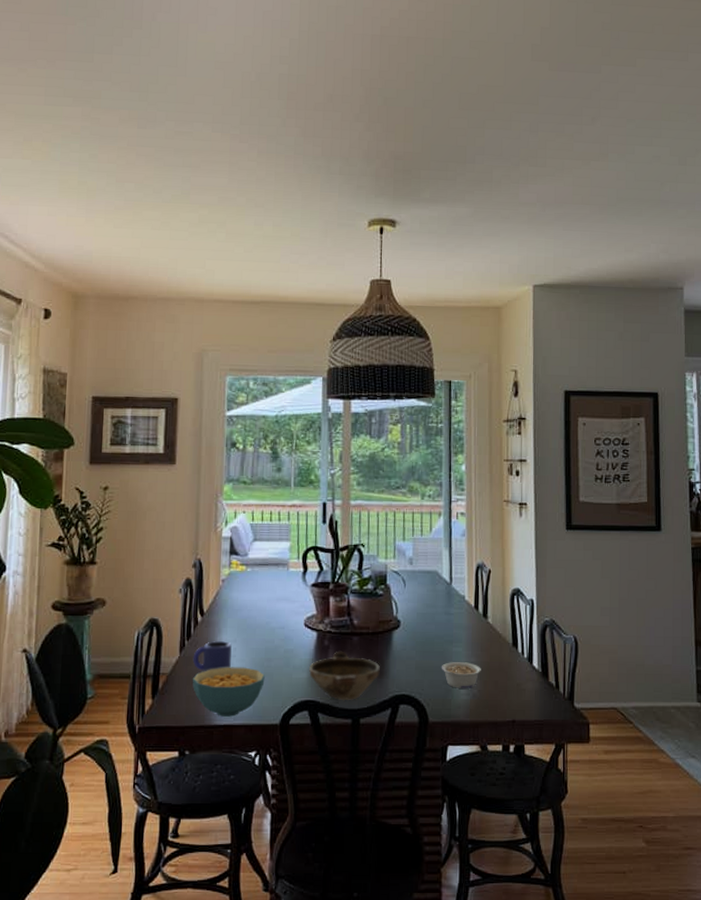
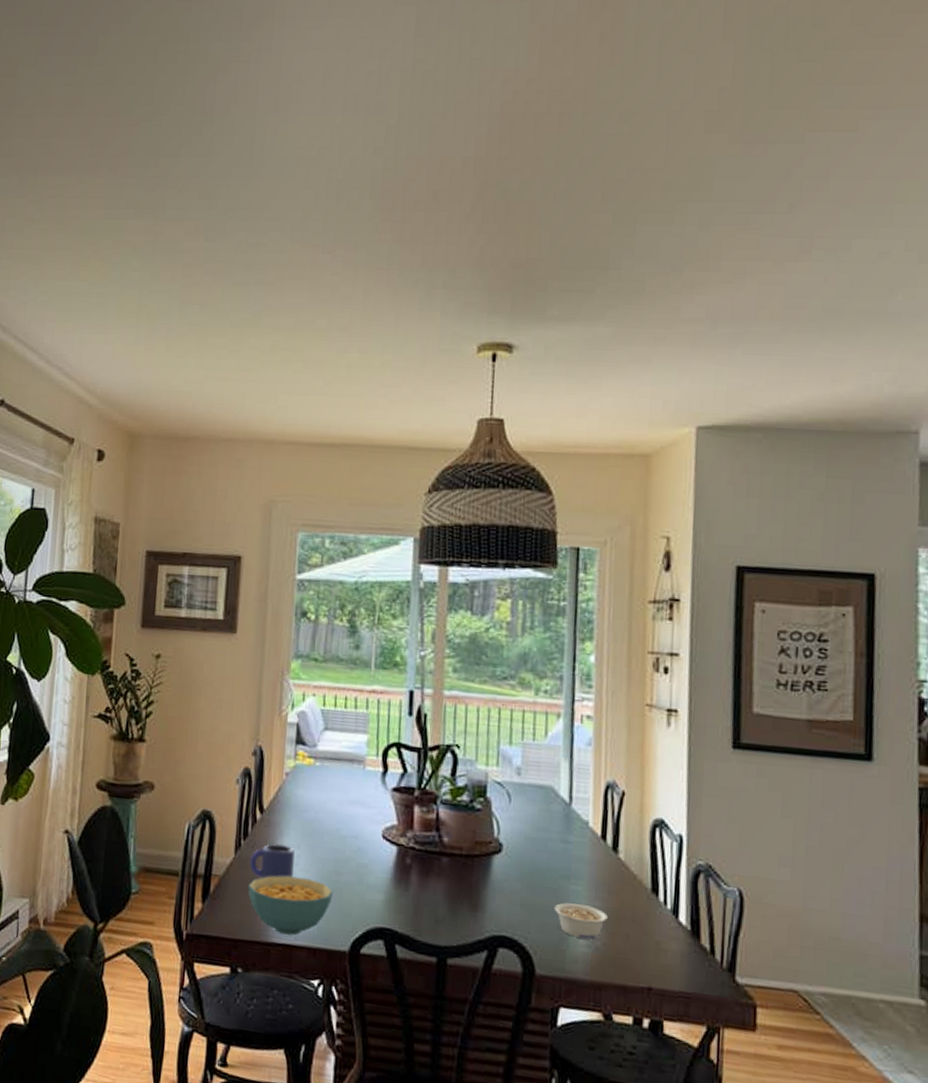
bowl: present [309,652,380,700] -> none [386,873,475,935]

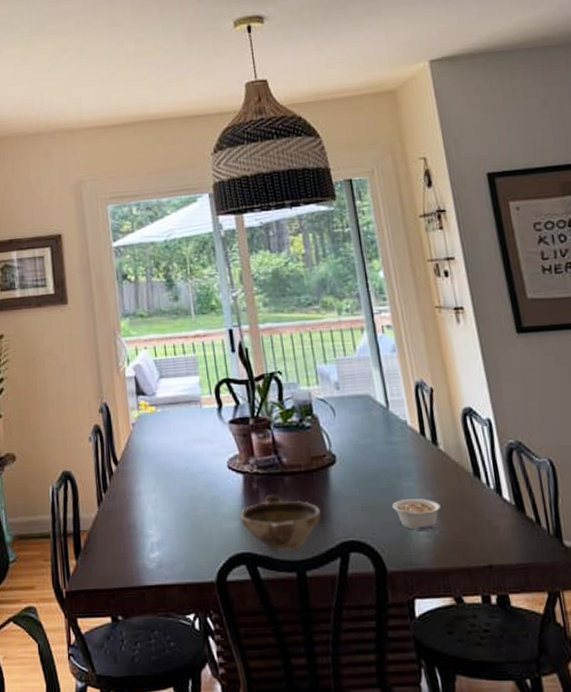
cereal bowl: present [248,875,333,936] -> none [115,519,193,576]
mug: present [249,843,295,880] -> none [112,491,154,527]
bowl: none [386,873,475,935] -> present [240,495,321,551]

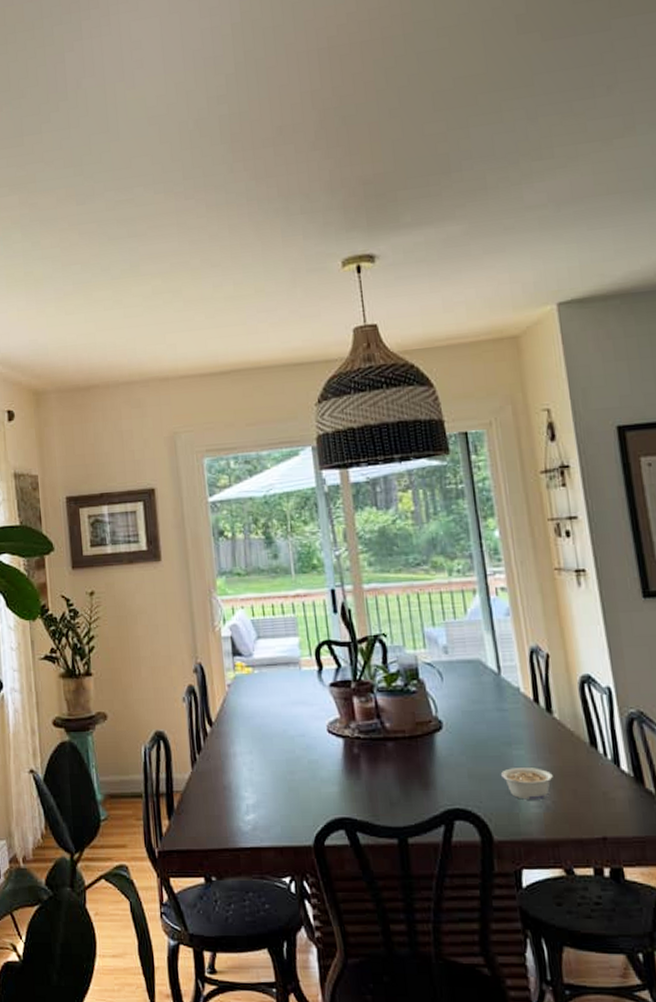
bowl: present [240,495,321,551] -> none [339,760,425,816]

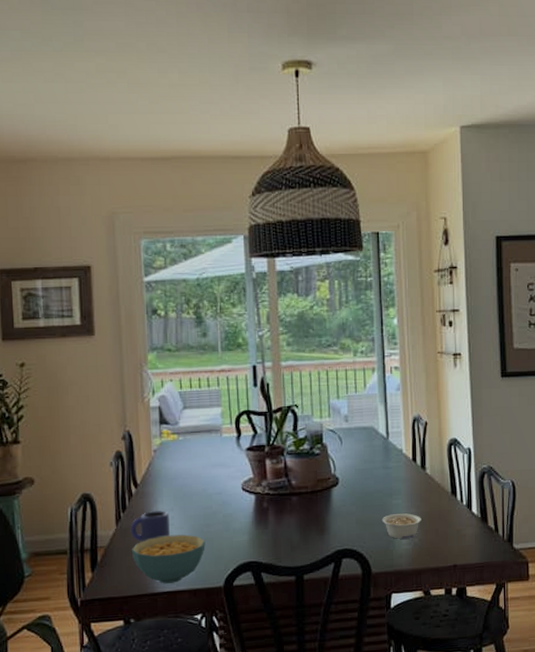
mug: none [206,753,250,789] -> present [130,511,170,543]
cereal bowl: none [210,781,290,838] -> present [132,534,206,584]

